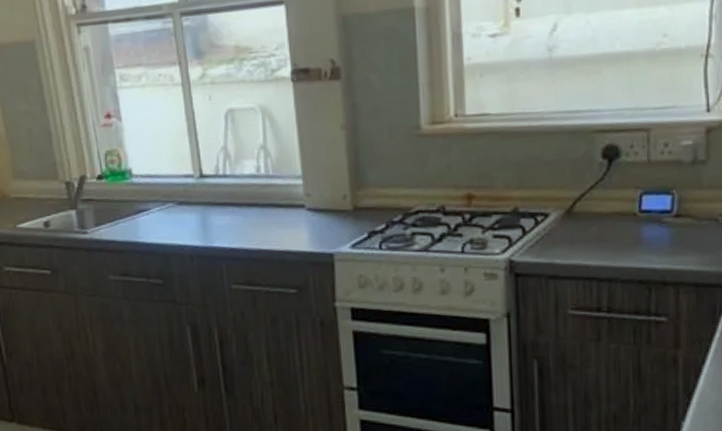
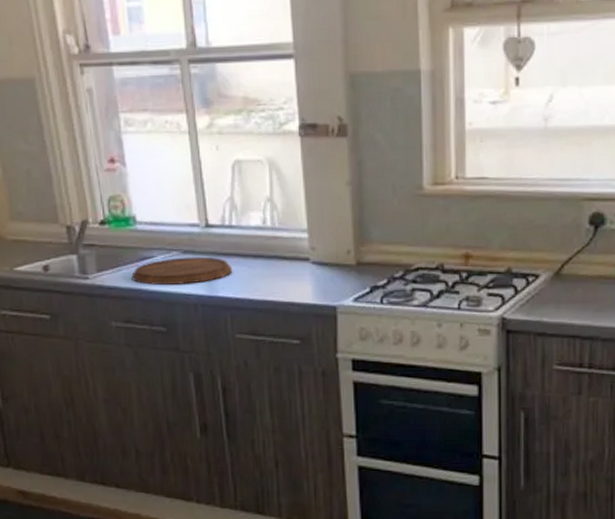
cutting board: none [128,207,227,238] -> present [131,256,232,285]

